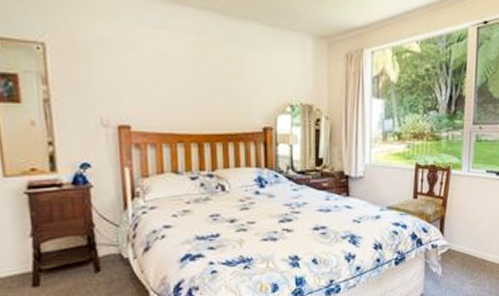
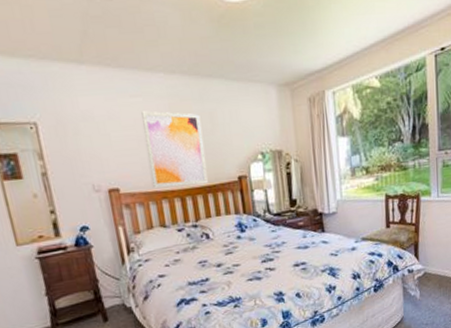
wall art: none [165,45,231,131] -> present [141,111,208,188]

